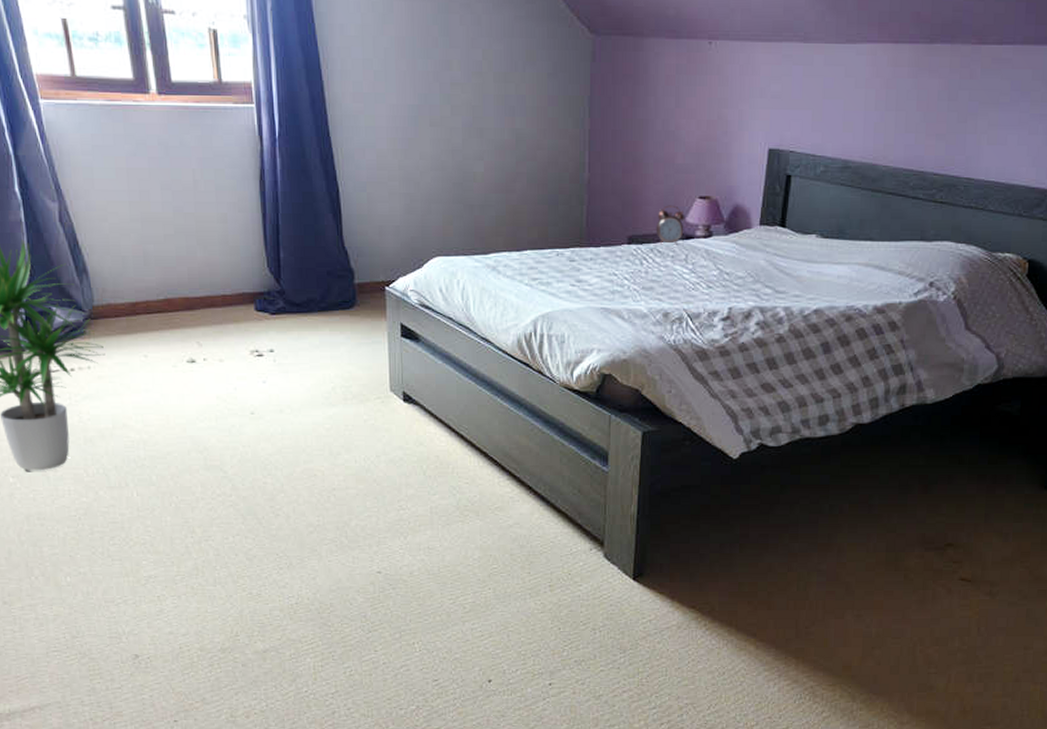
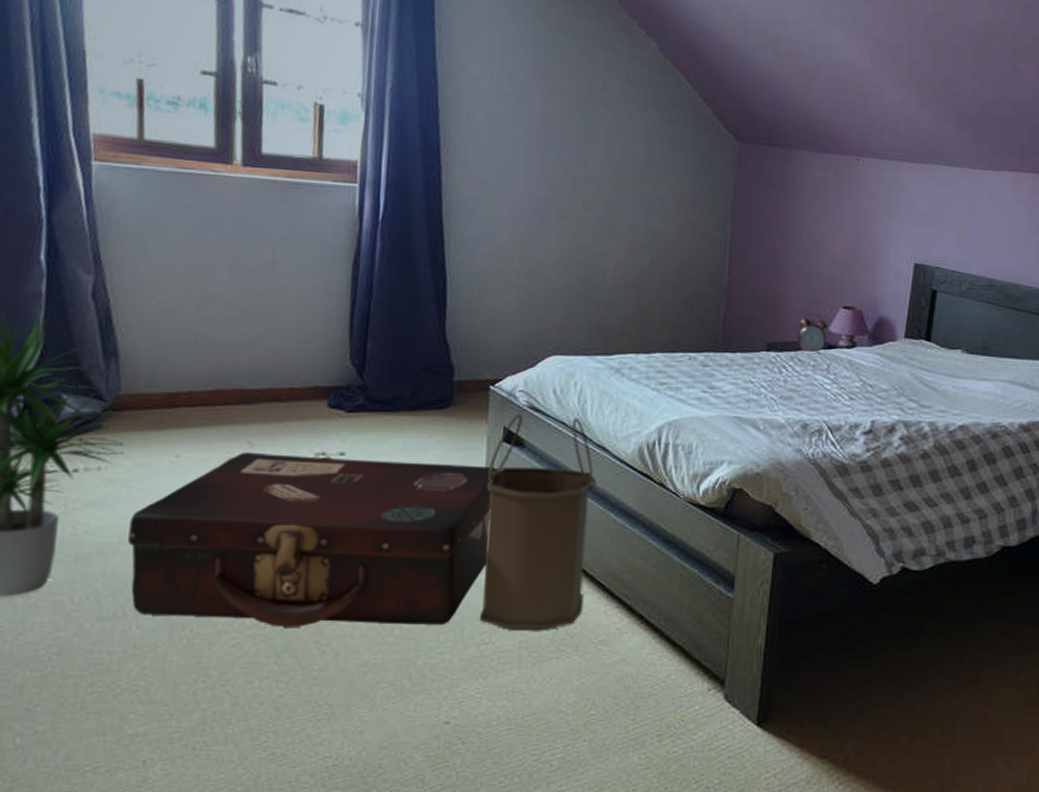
suitcase: none [119,351,400,495] -> present [128,451,499,627]
basket: none [391,311,483,499] -> present [480,413,597,631]

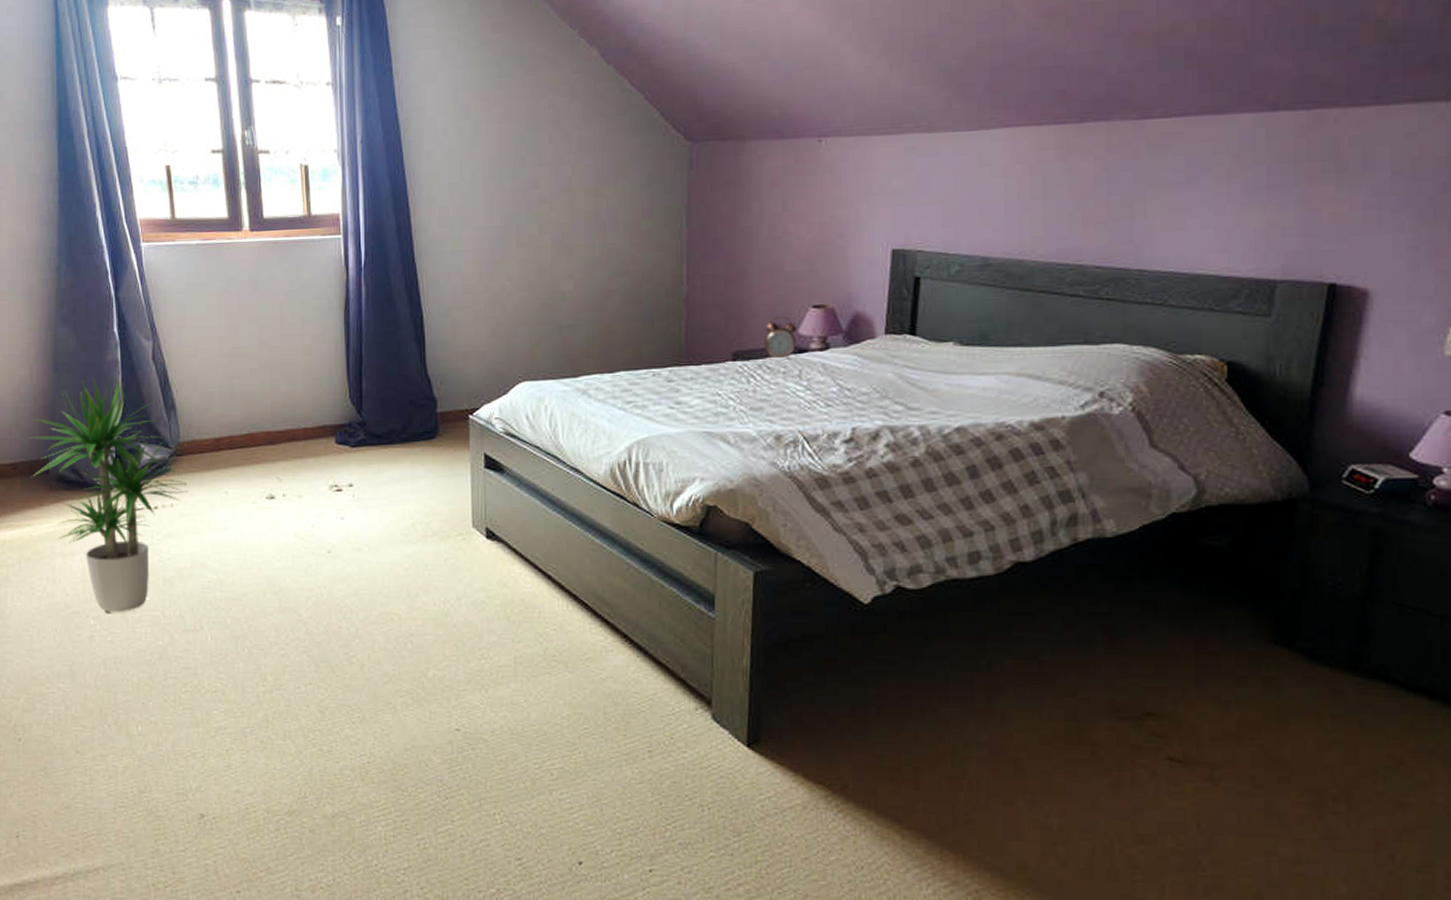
suitcase: present [128,451,499,627] -> none [198,486,483,640]
basket: present [480,413,597,631] -> none [473,440,573,648]

